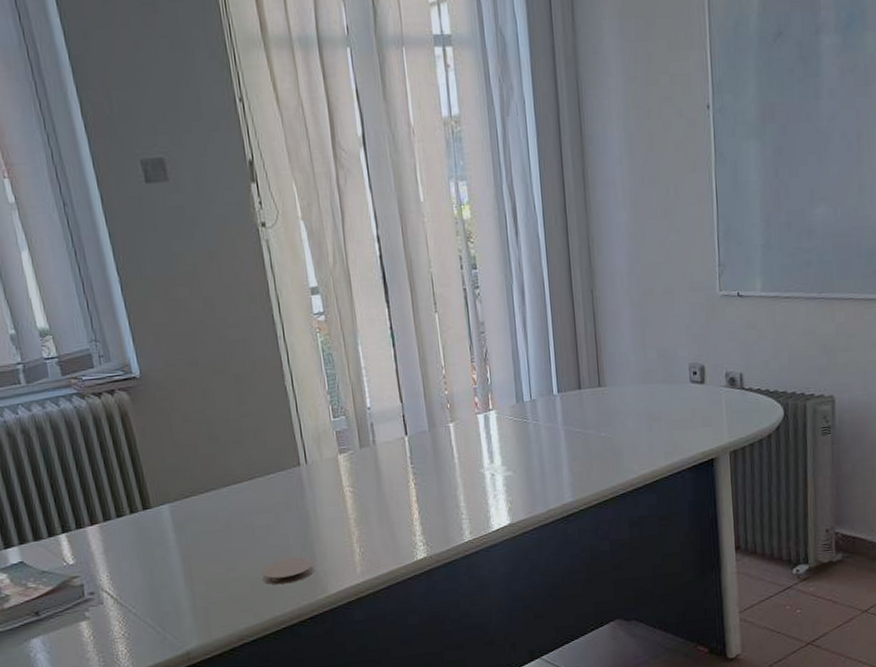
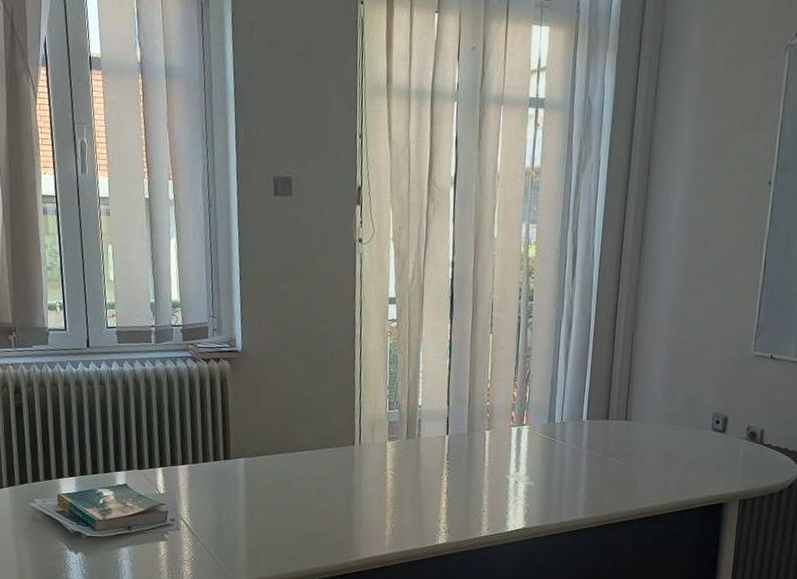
coaster: present [261,557,314,585] -> none [307,521,350,543]

